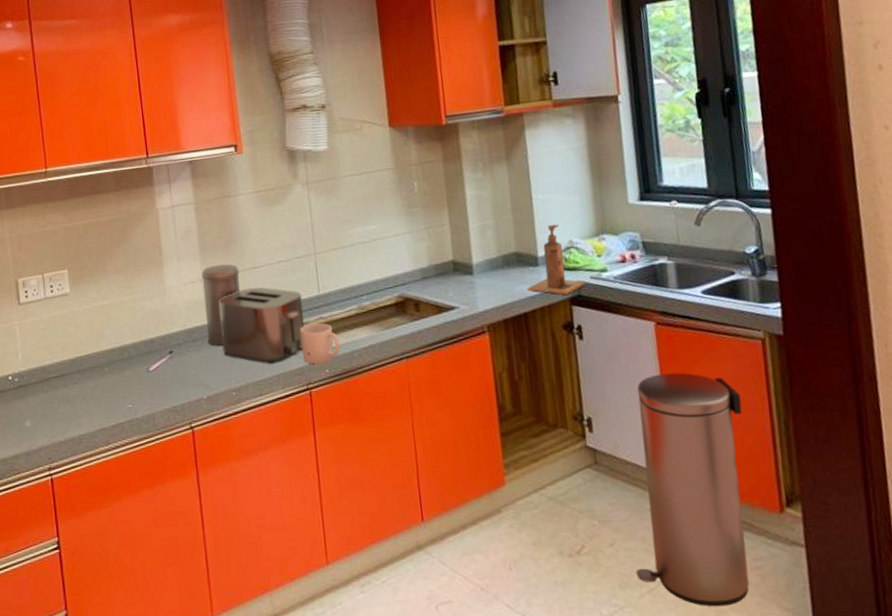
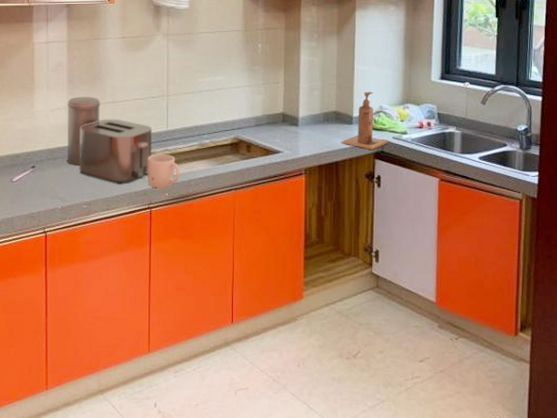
pedal bin: present [635,372,750,607] -> none [397,220,498,405]

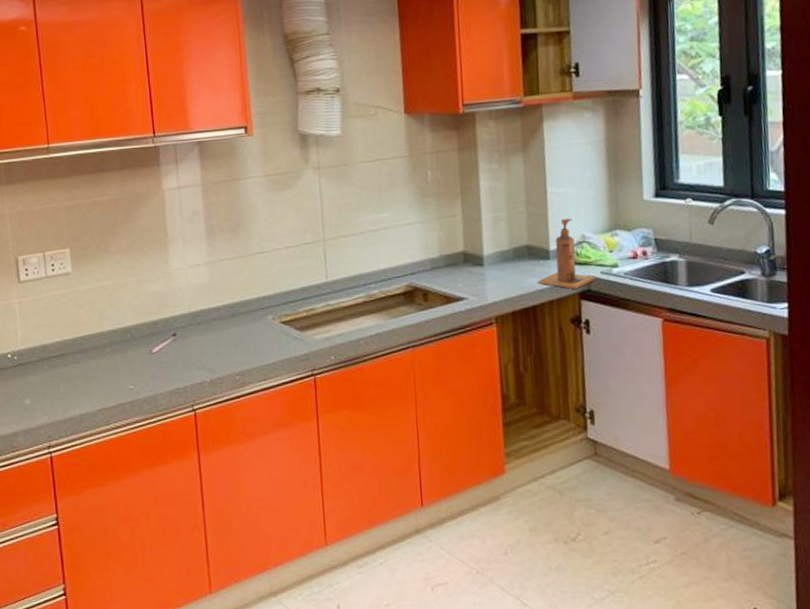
canister: present [67,97,100,166] -> none [207,248,247,331]
toaster: present [79,119,153,184] -> none [224,272,311,349]
mug: present [147,154,180,188] -> none [306,310,346,351]

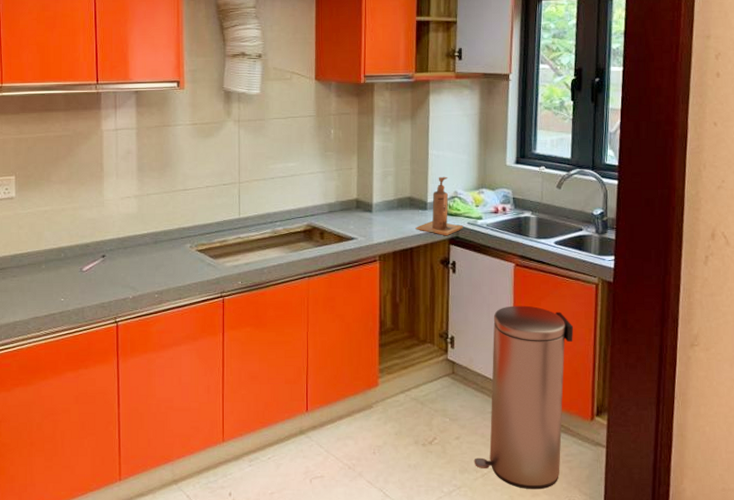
pedal bin: none [628,368,743,594] -> present [474,305,574,490]

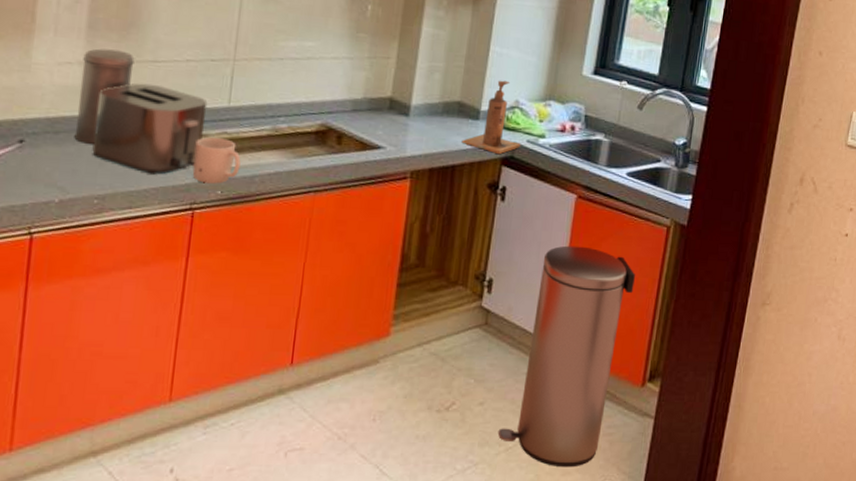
canister: none [137,184,171,255] -> present [74,48,135,145]
toaster: none [150,206,224,273] -> present [92,83,208,174]
mug: none [219,242,253,277] -> present [192,137,241,184]

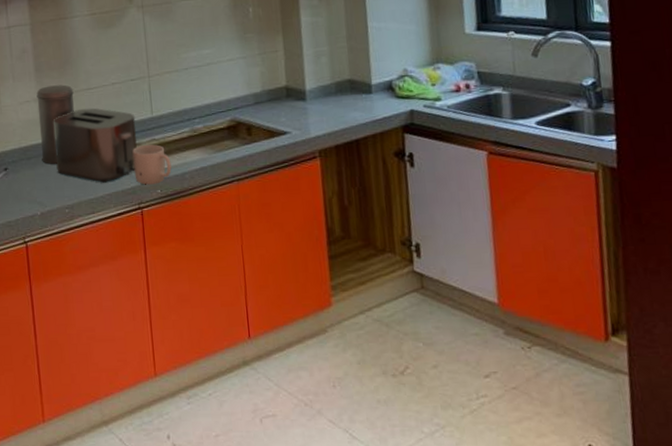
soap dispenser: present [461,80,521,155] -> none [360,52,419,124]
pedal bin: present [497,245,636,468] -> none [458,201,572,429]

